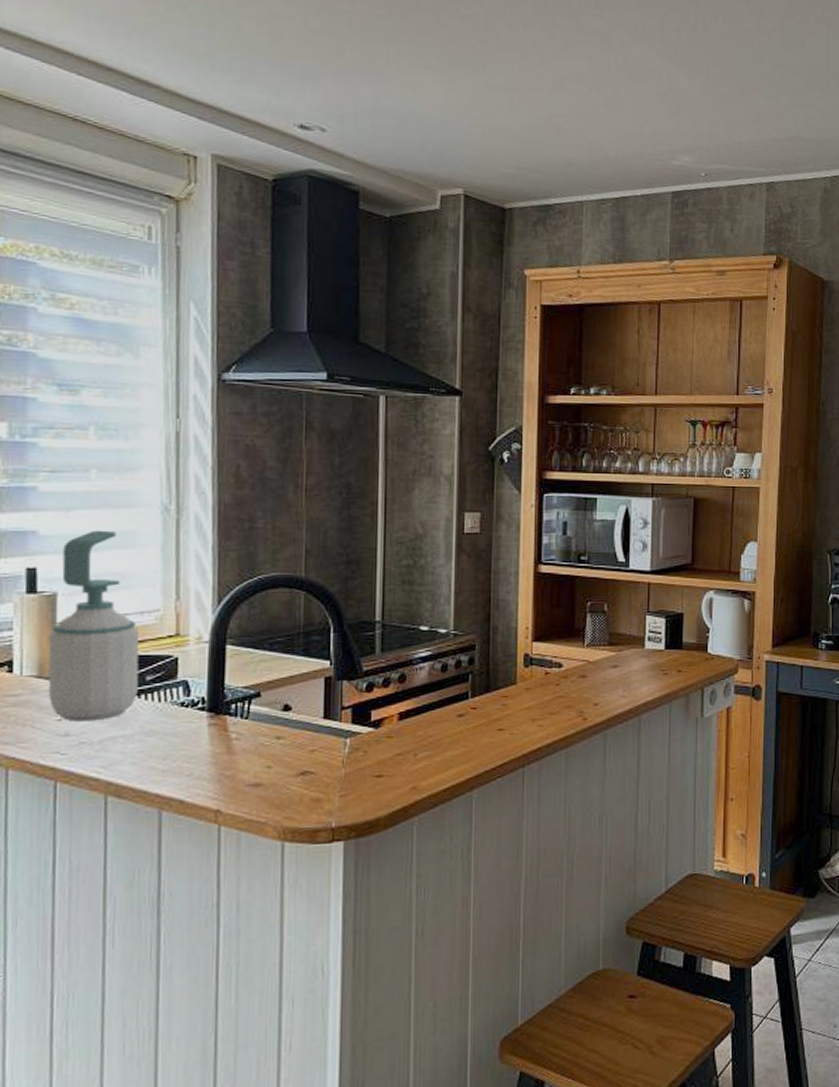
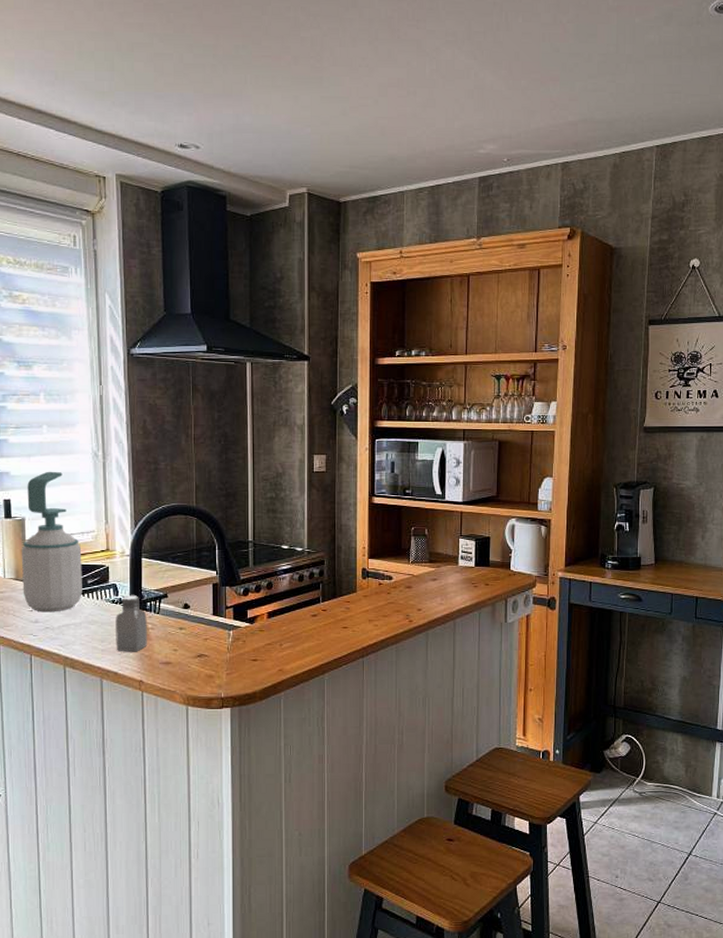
saltshaker: none [183,695,230,772] -> present [115,595,147,652]

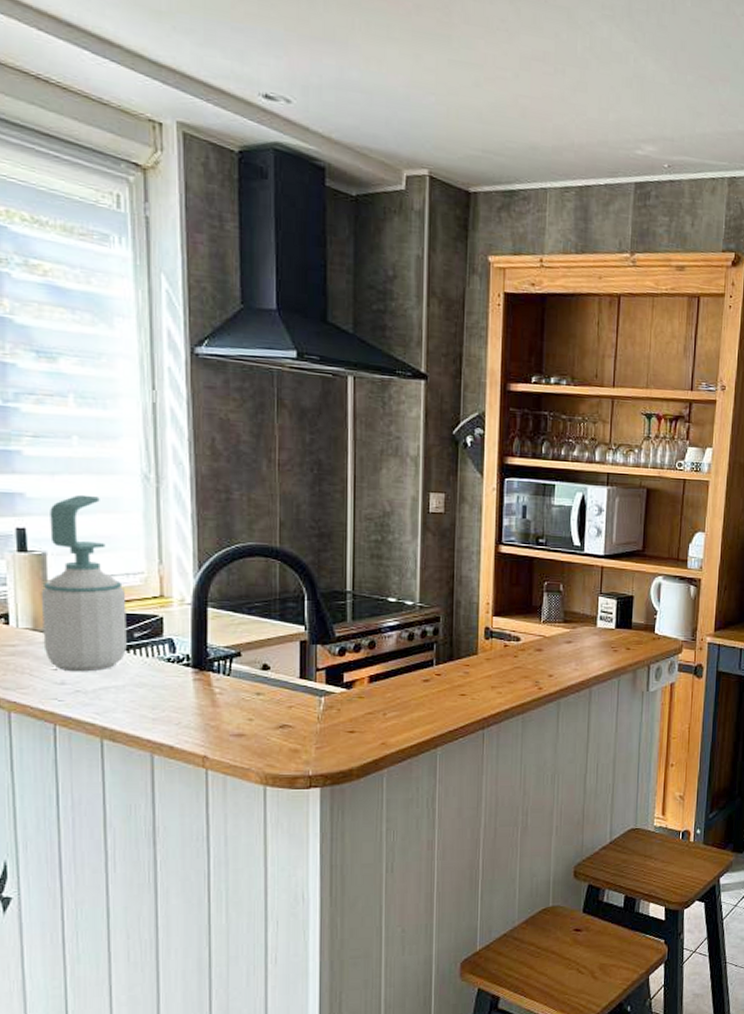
saltshaker: present [115,595,147,652] -> none [172,653,214,722]

